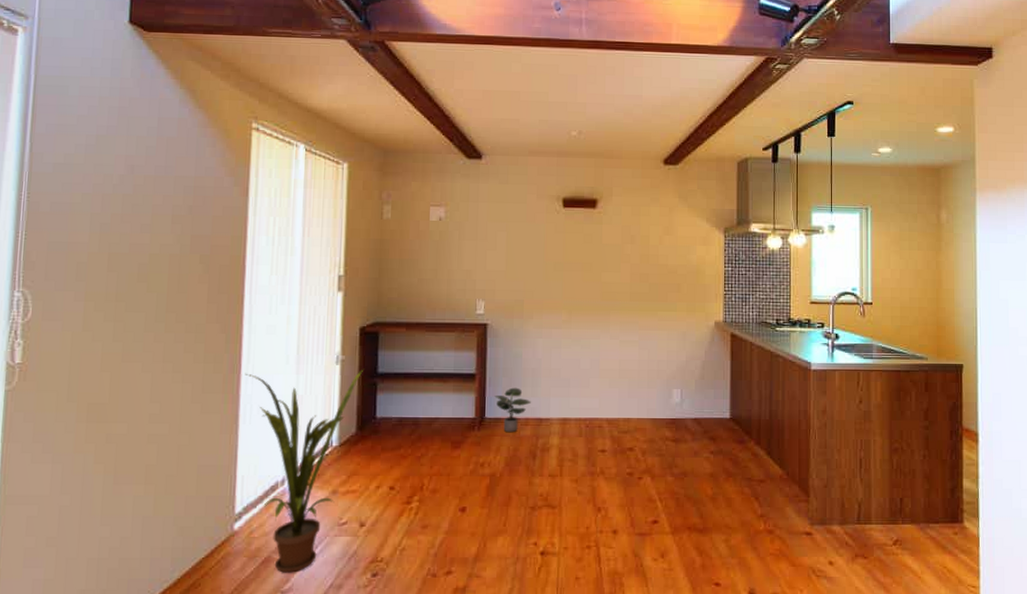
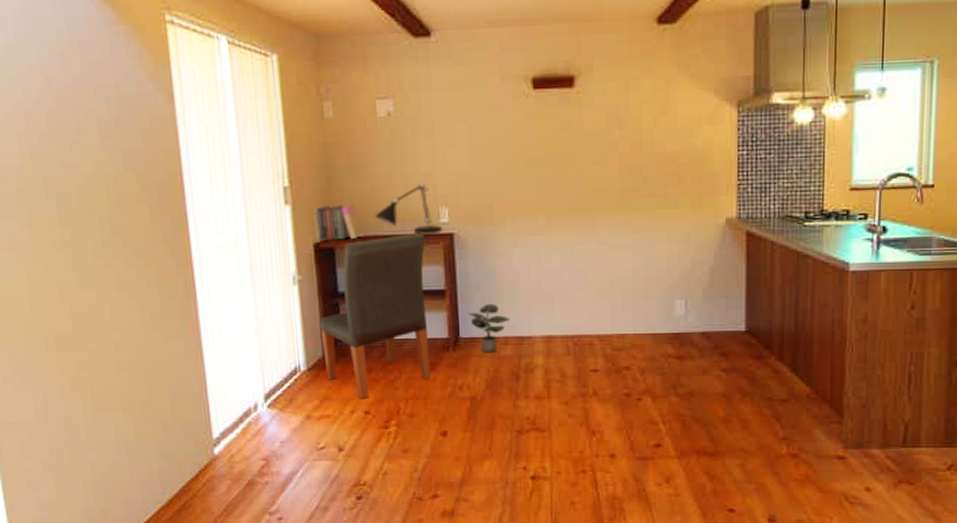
house plant: present [245,369,364,573] -> none [201,289,324,495]
dining chair: none [356,321,462,475] -> present [319,232,431,399]
books: none [363,293,406,325] -> present [314,204,363,241]
desk lamp: none [419,279,478,324] -> present [375,183,443,235]

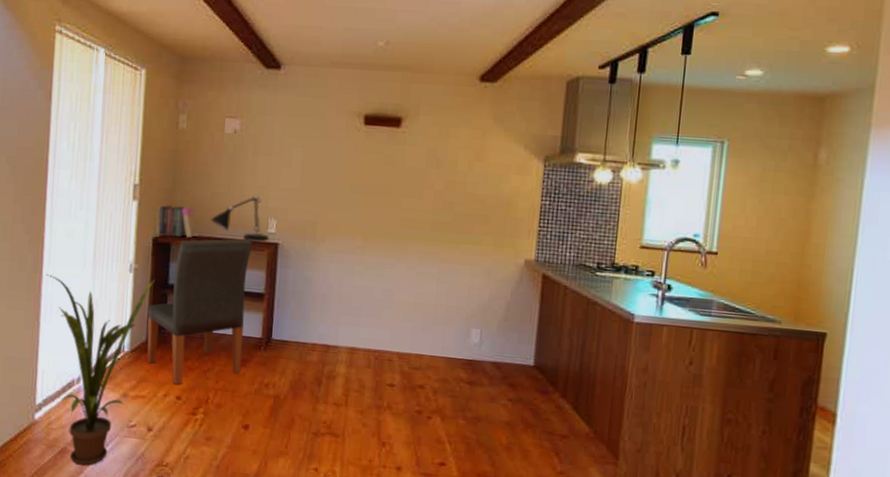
house plant: none [201,289,324,495] -> present [46,273,156,466]
potted plant: present [468,303,510,353] -> none [282,311,319,357]

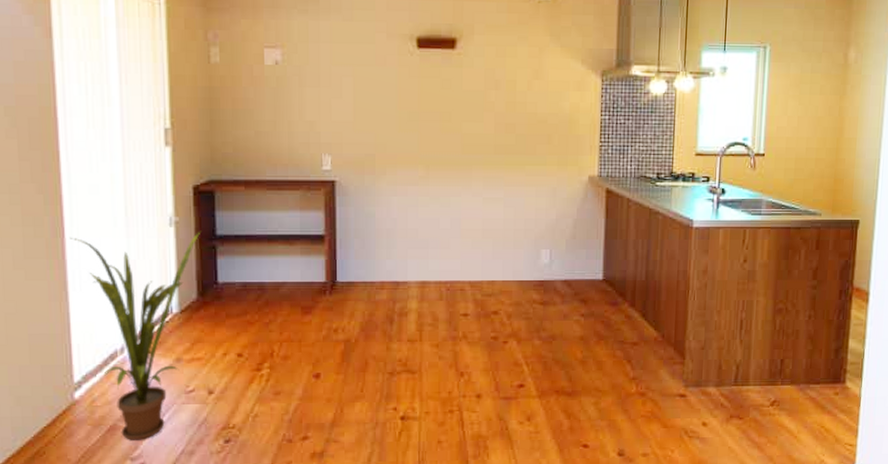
dining chair: present [147,238,253,385] -> none [195,179,308,342]
books: present [156,204,198,238] -> none [195,148,244,184]
desk lamp: present [211,195,270,243] -> none [258,131,325,181]

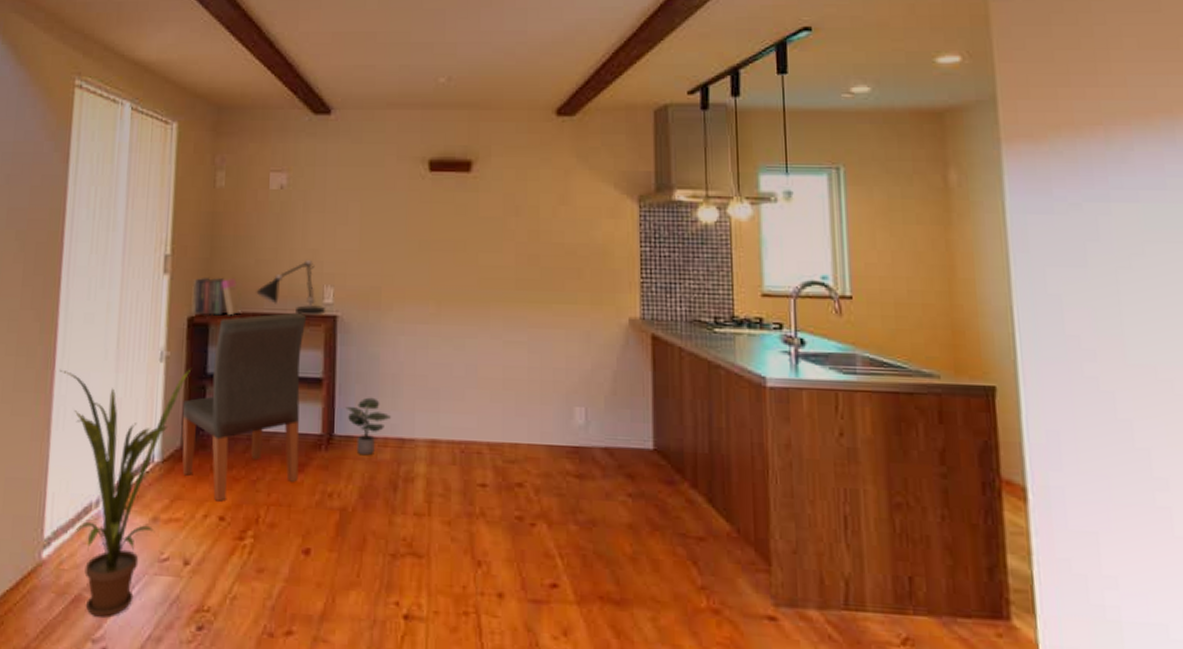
books: none [195,148,244,184] -> present [191,277,241,316]
dining chair: none [195,179,308,342] -> present [182,312,307,501]
desk lamp: none [258,131,325,181] -> present [256,260,326,316]
potted plant: none [346,249,386,297] -> present [345,397,391,456]

